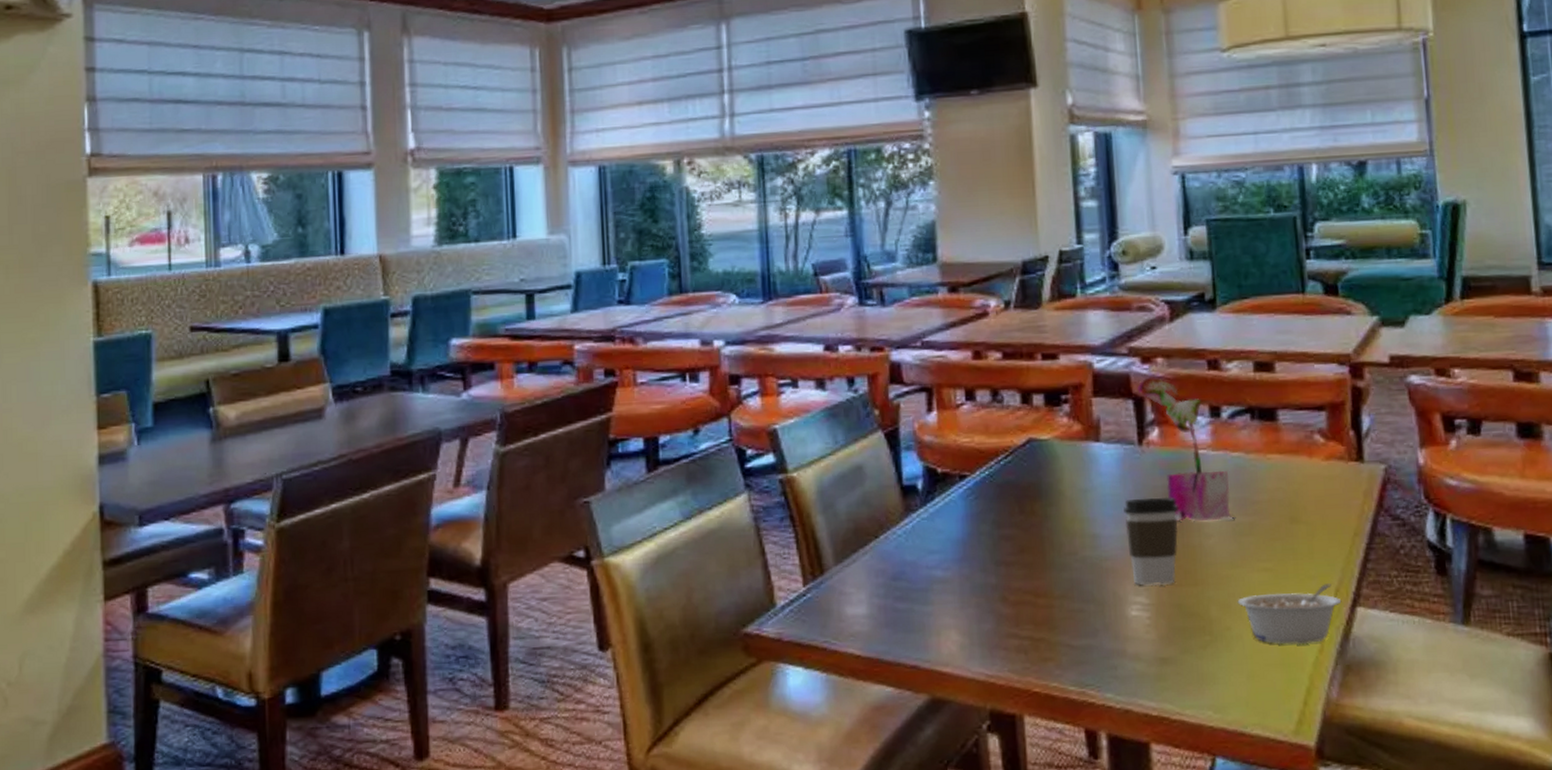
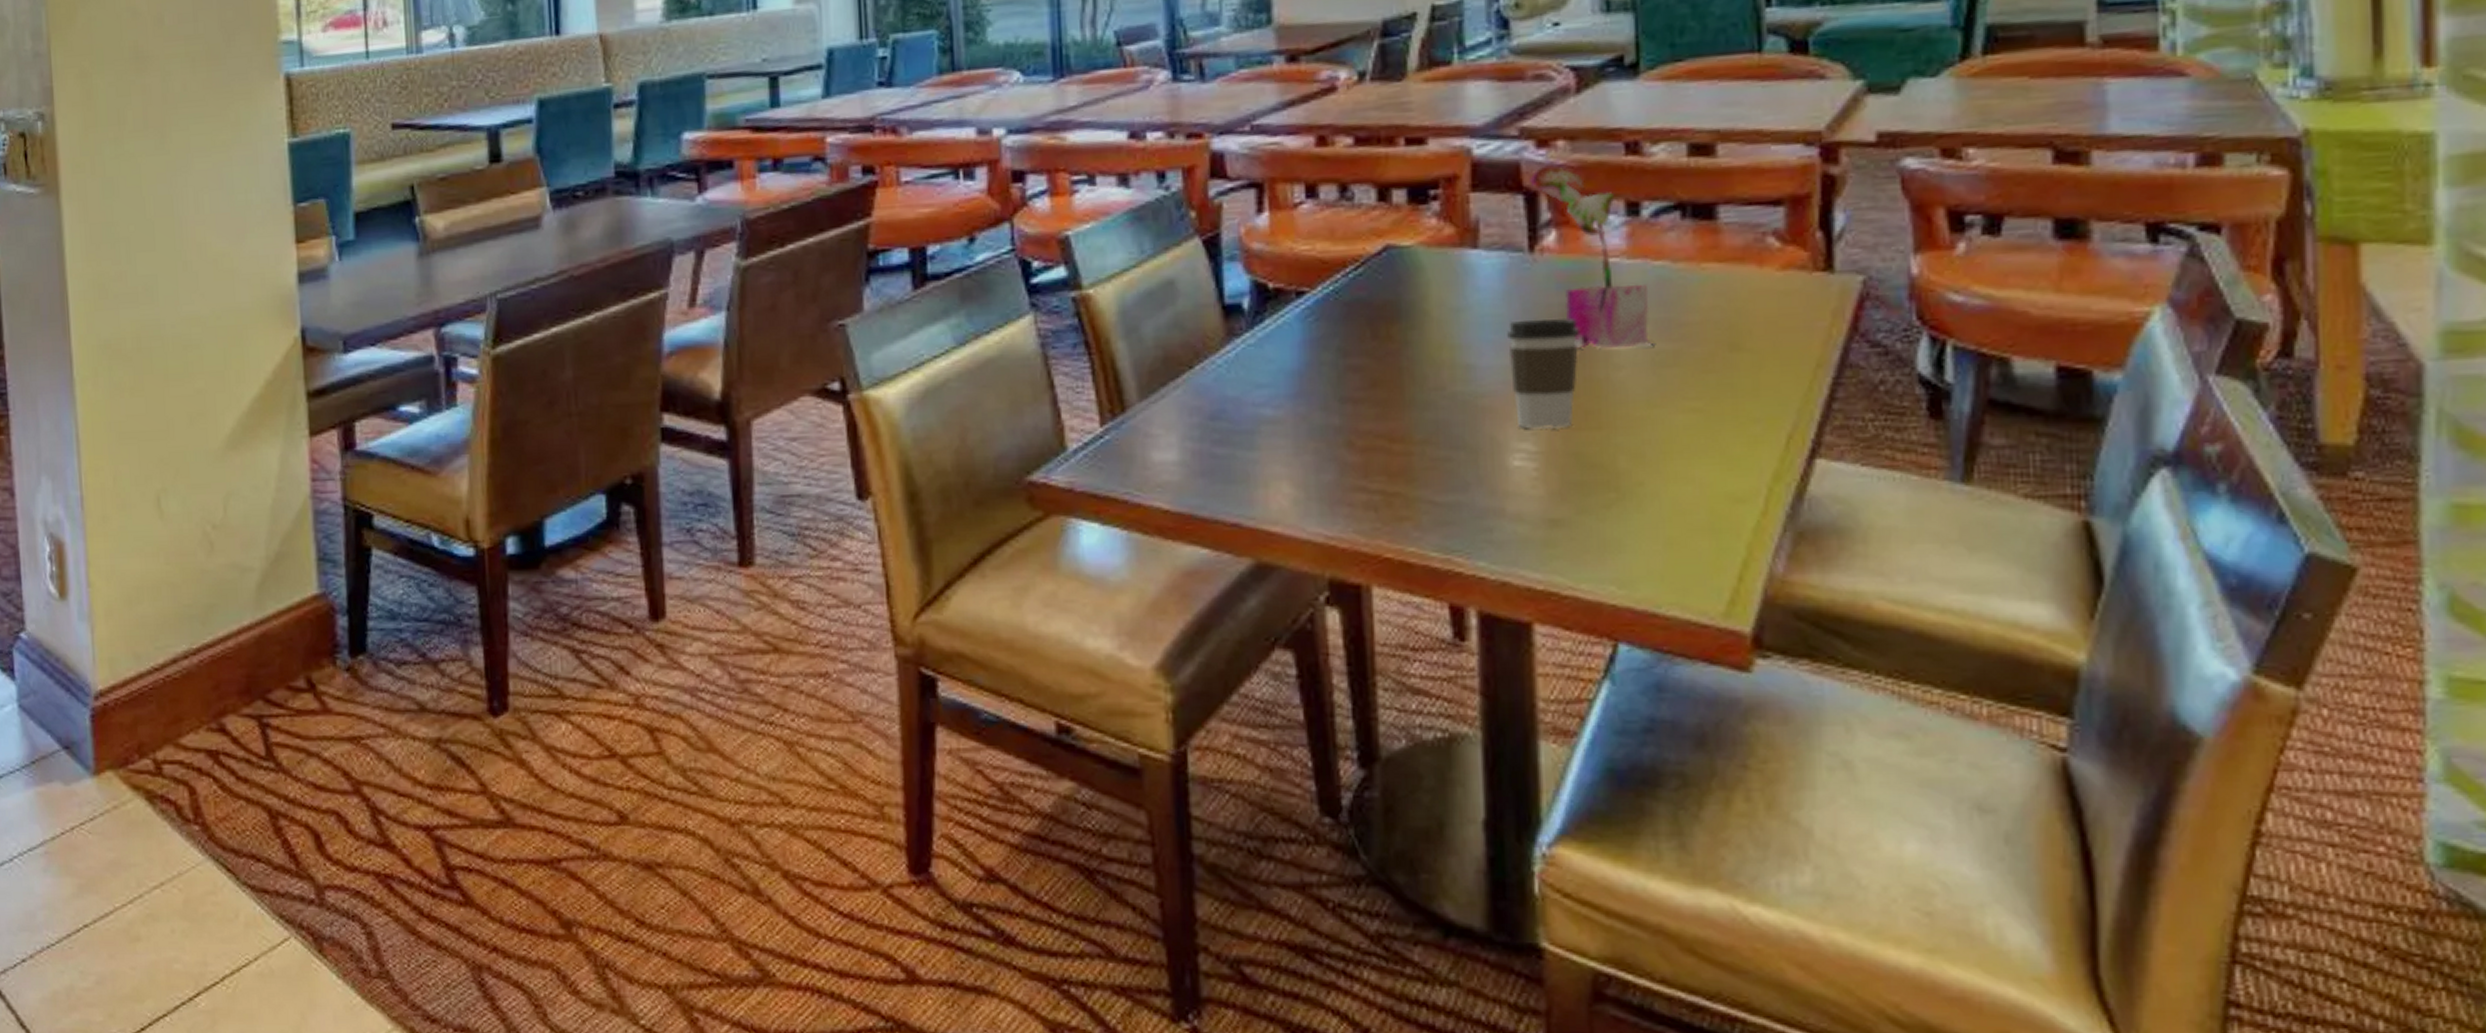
legume: present [1237,583,1342,645] -> none [1654,428,1796,506]

